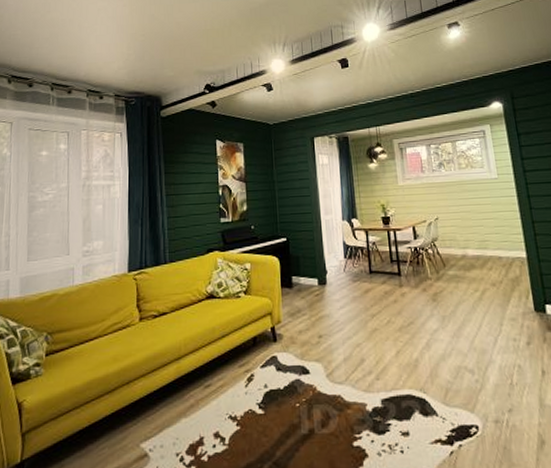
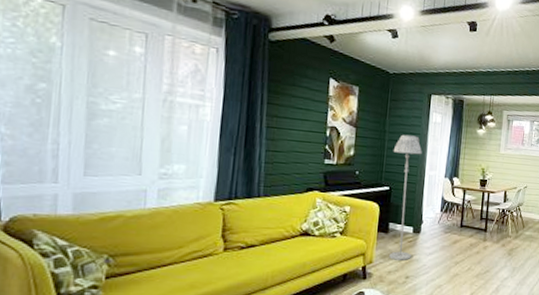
floor lamp: none [284,181,321,318] -> present [389,134,422,260]

